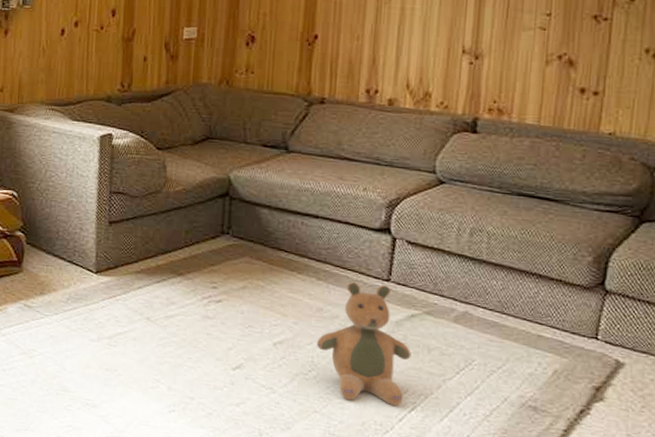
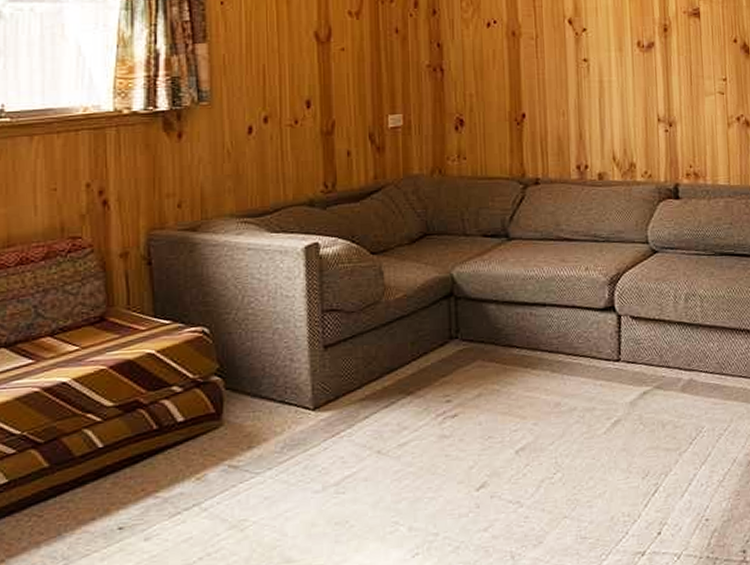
teddy bear: present [316,282,412,406] -> none [558,365,648,496]

